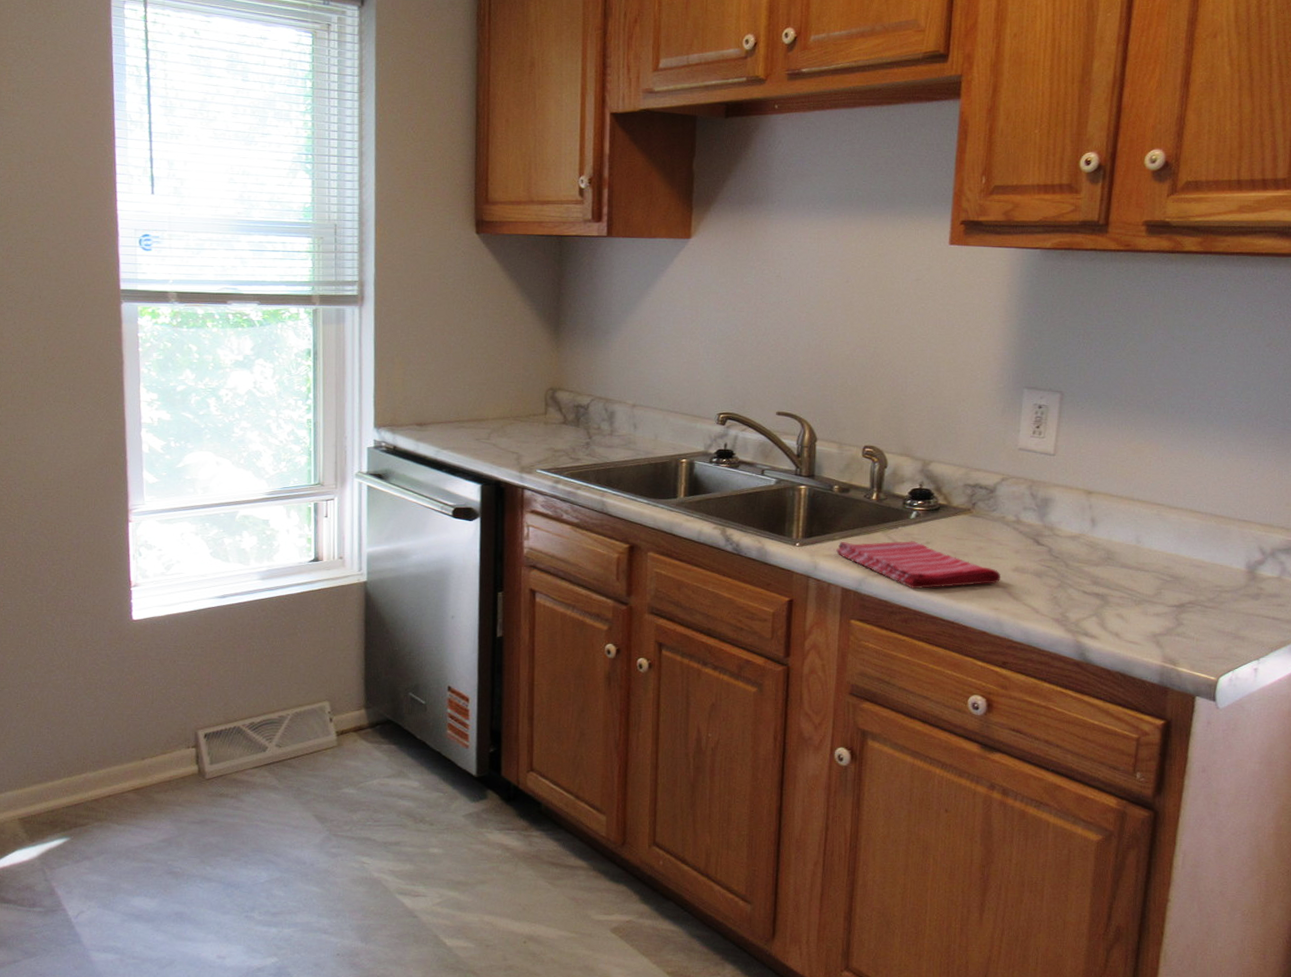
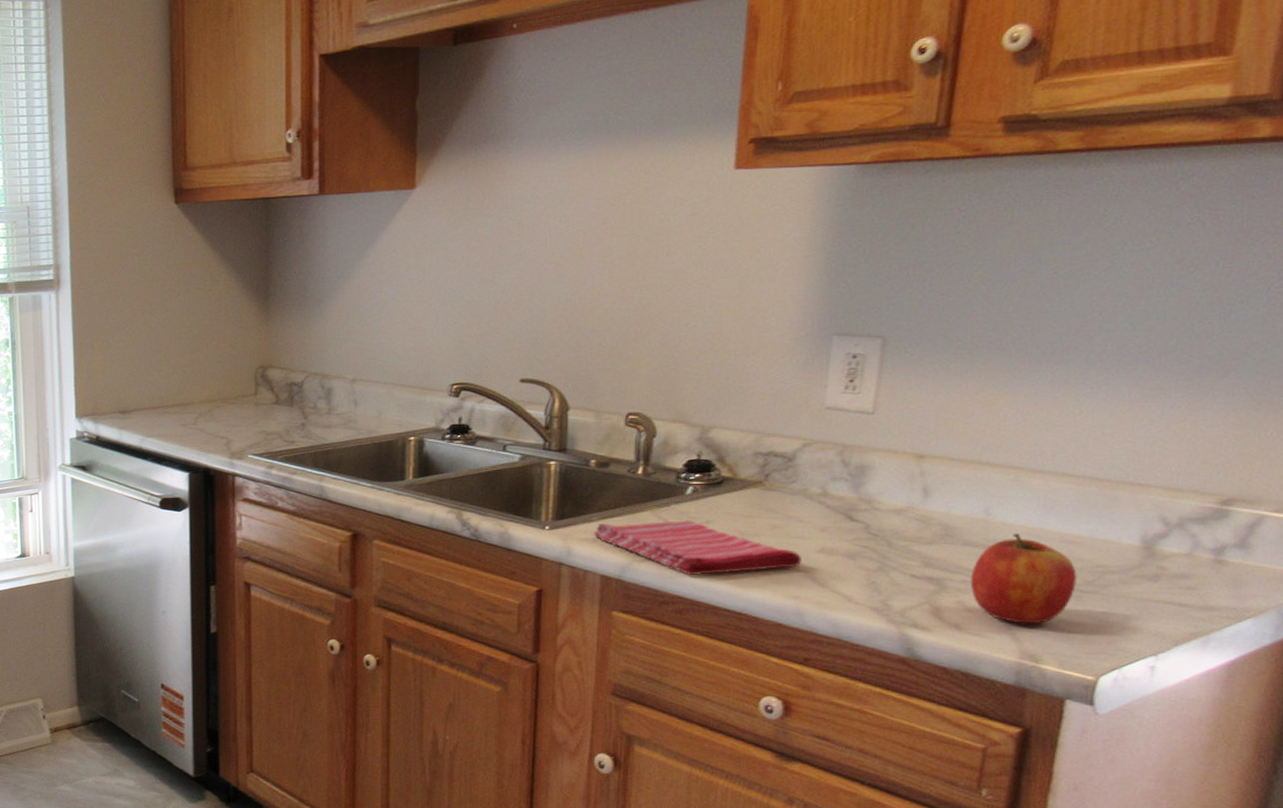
apple: none [1126,558,1202,634] -> present [970,534,1077,625]

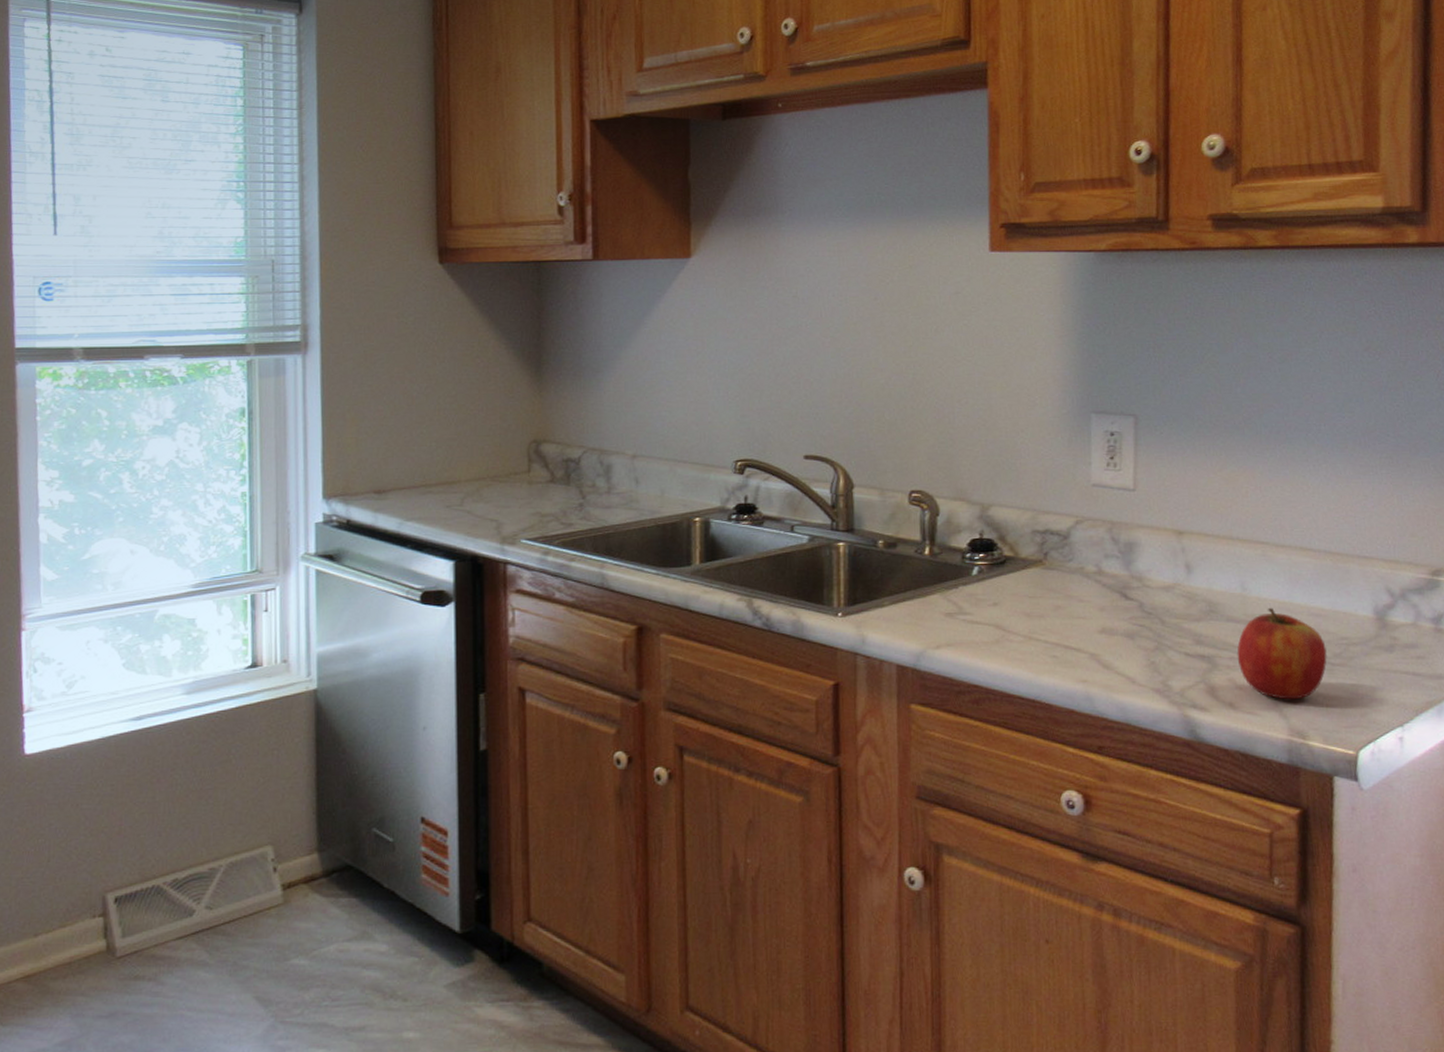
dish towel: present [594,520,801,576] -> none [886,603,1085,662]

